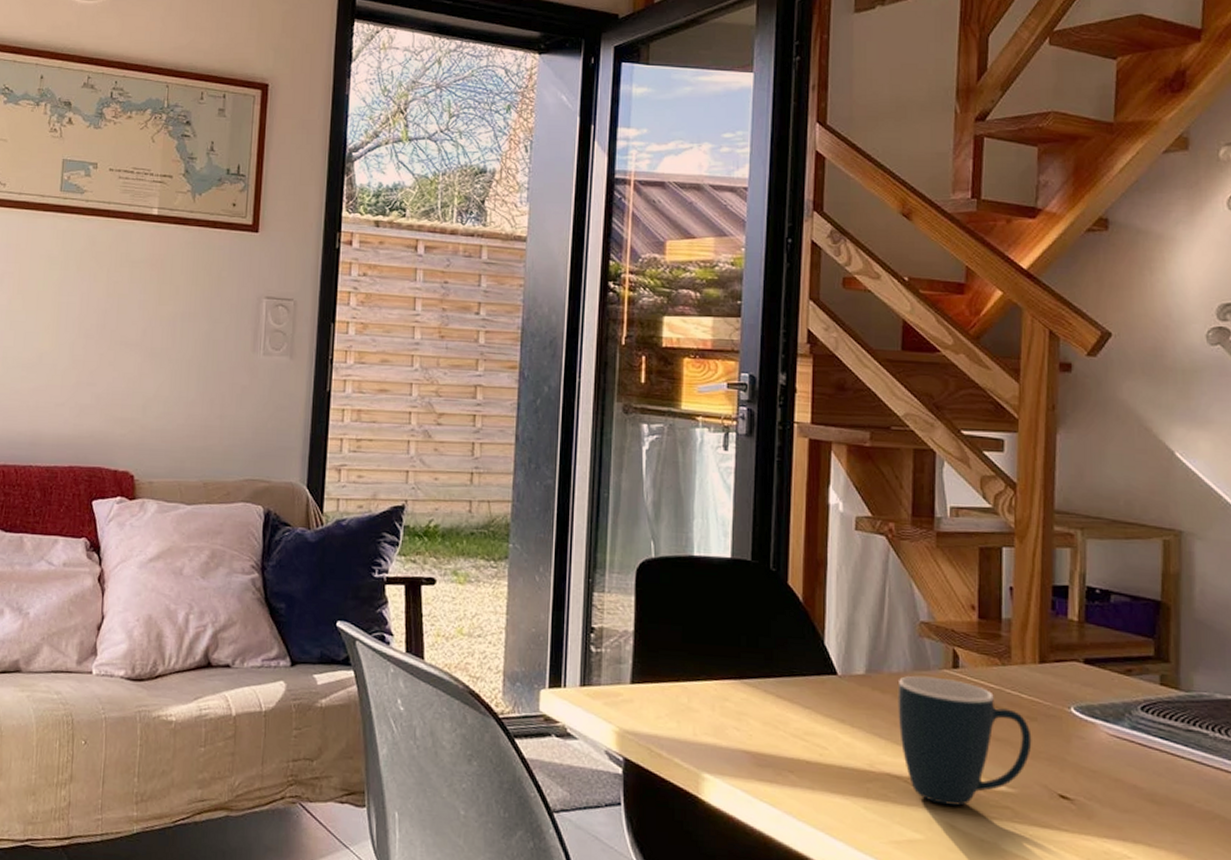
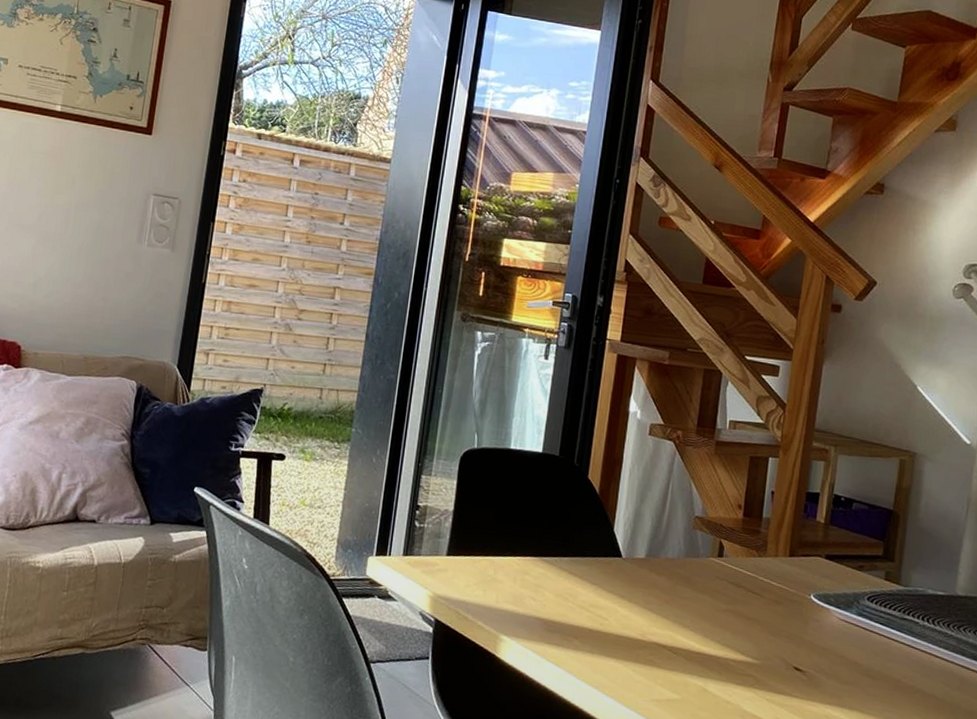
mug: present [897,675,1032,806] -> none [668,561,777,673]

